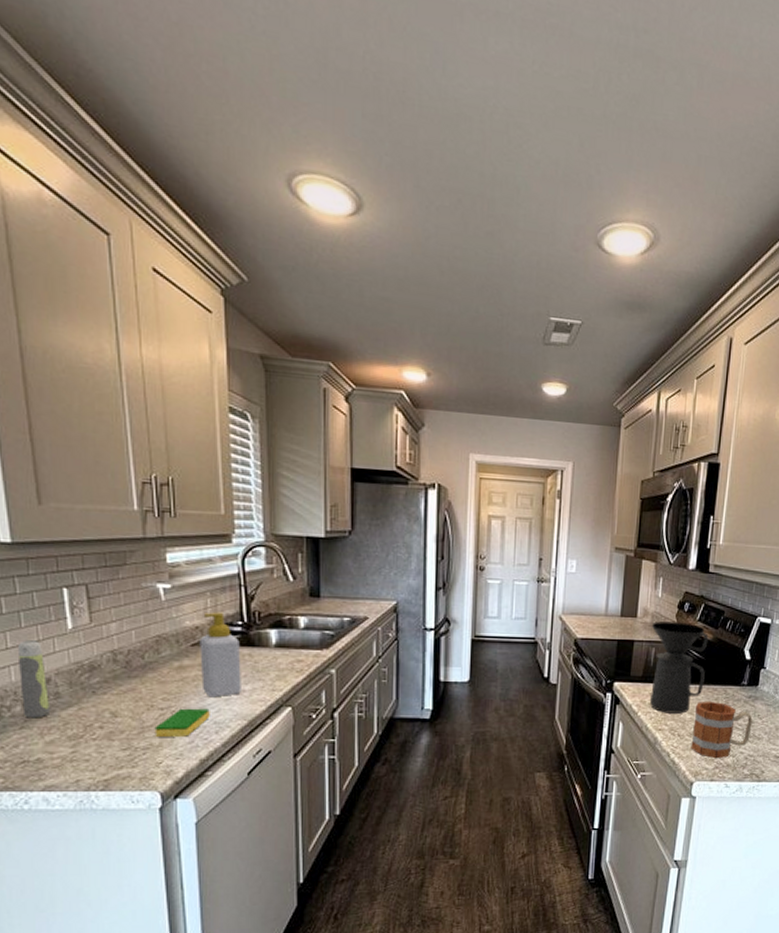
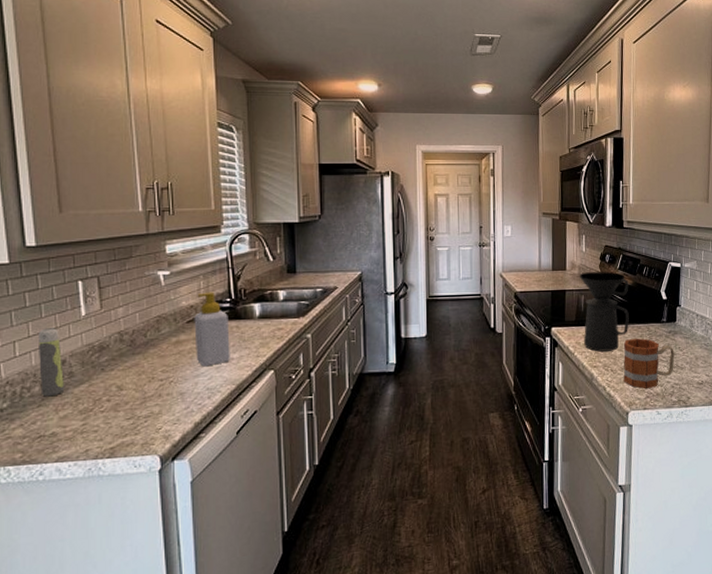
dish sponge: present [154,708,210,737] -> none [155,376,203,405]

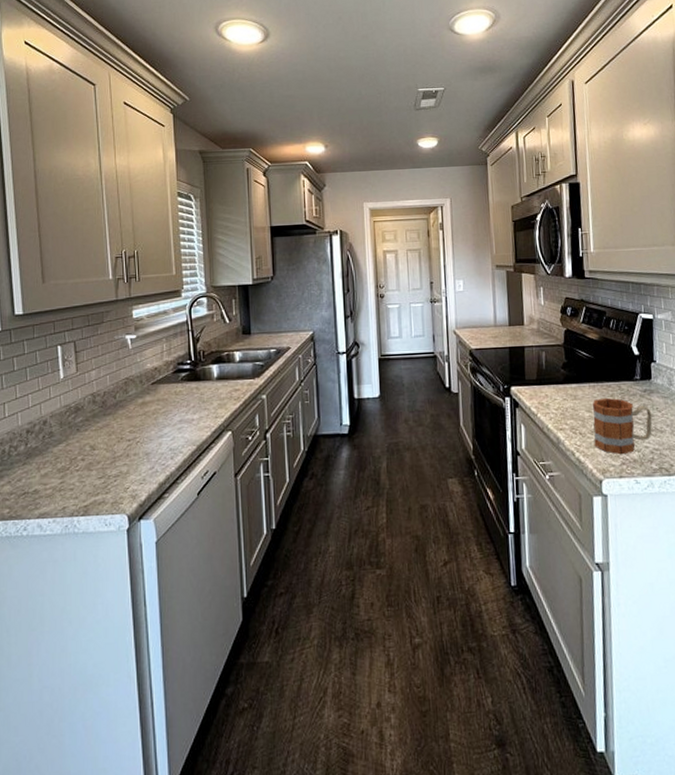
spray bottle: present [37,328,65,397] -> none [23,390,46,456]
soap bottle: present [194,292,230,367] -> none [158,354,191,428]
coffee maker: present [580,271,629,352] -> none [539,325,597,413]

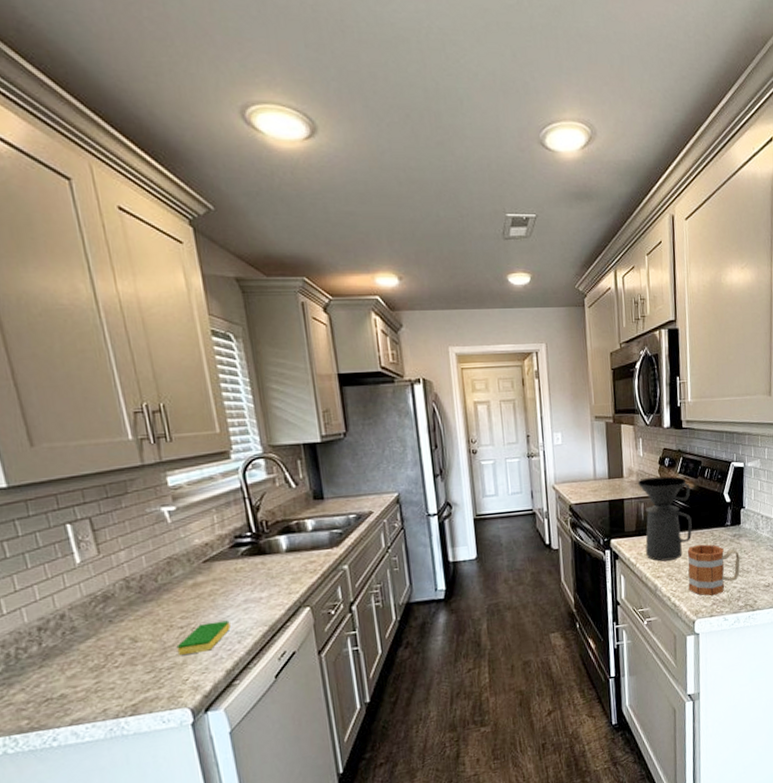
dish sponge: none [123,437,166,465] -> present [176,620,231,655]
coffee maker: none [539,325,597,413] -> present [638,476,692,562]

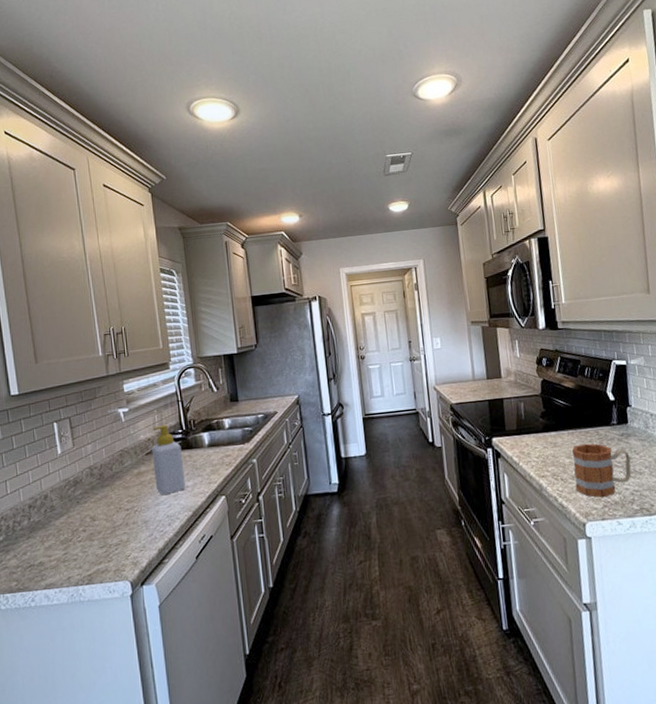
dish sponge: present [176,620,231,655] -> none [123,505,164,534]
soap bottle: none [211,526,259,610] -> present [151,424,186,496]
coffee maker: present [638,476,692,562] -> none [516,375,576,461]

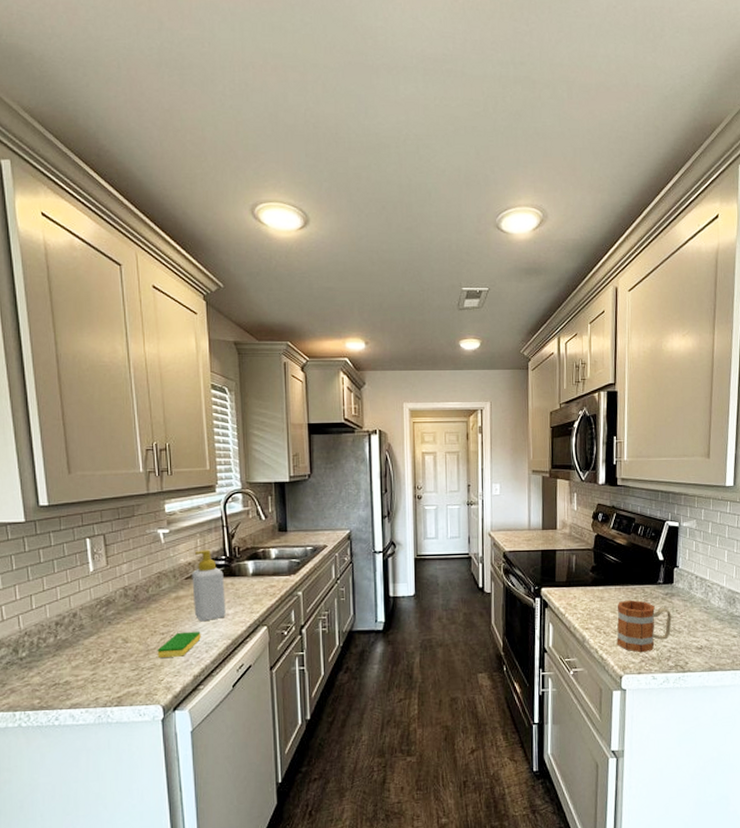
dish sponge: none [123,505,164,534] -> present [157,631,201,658]

